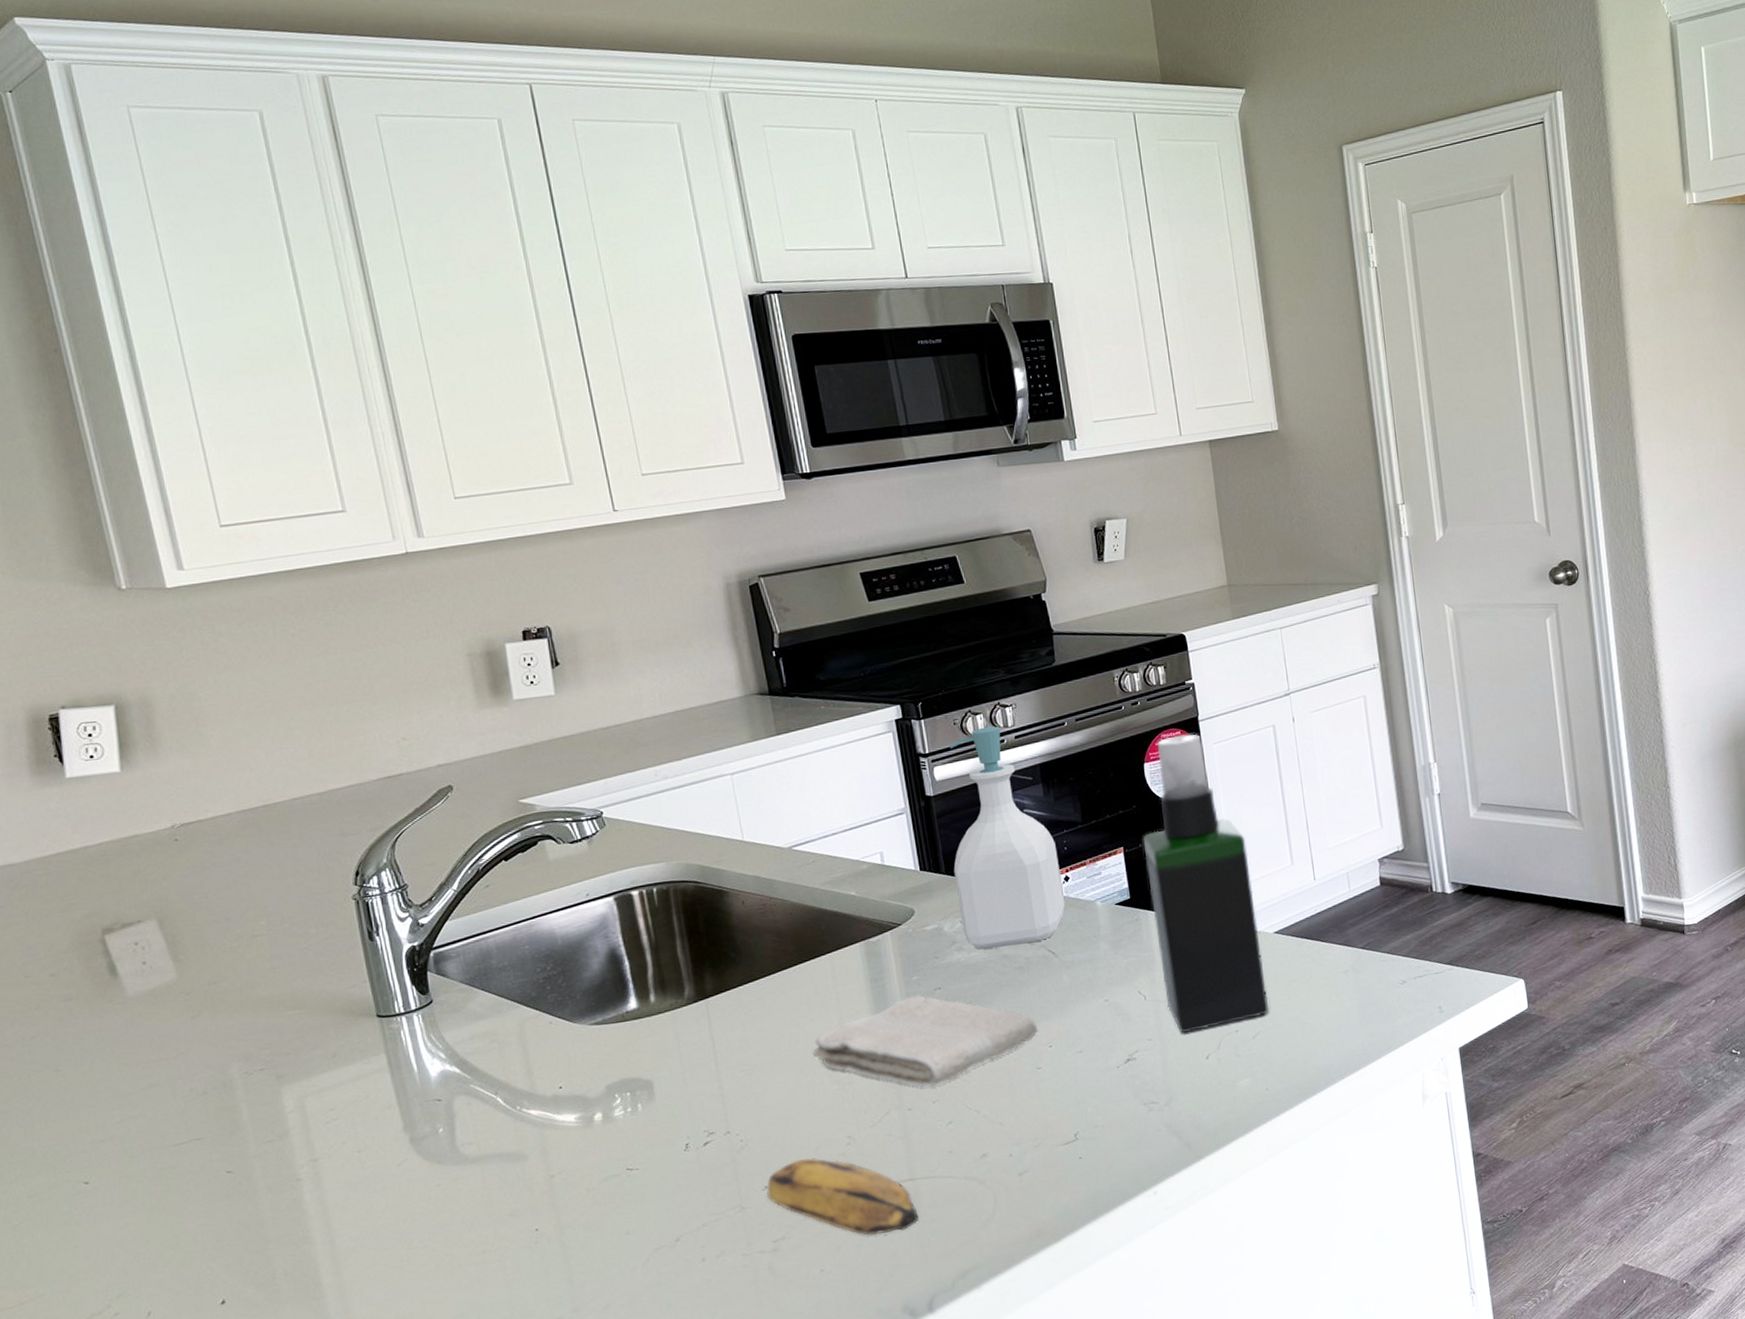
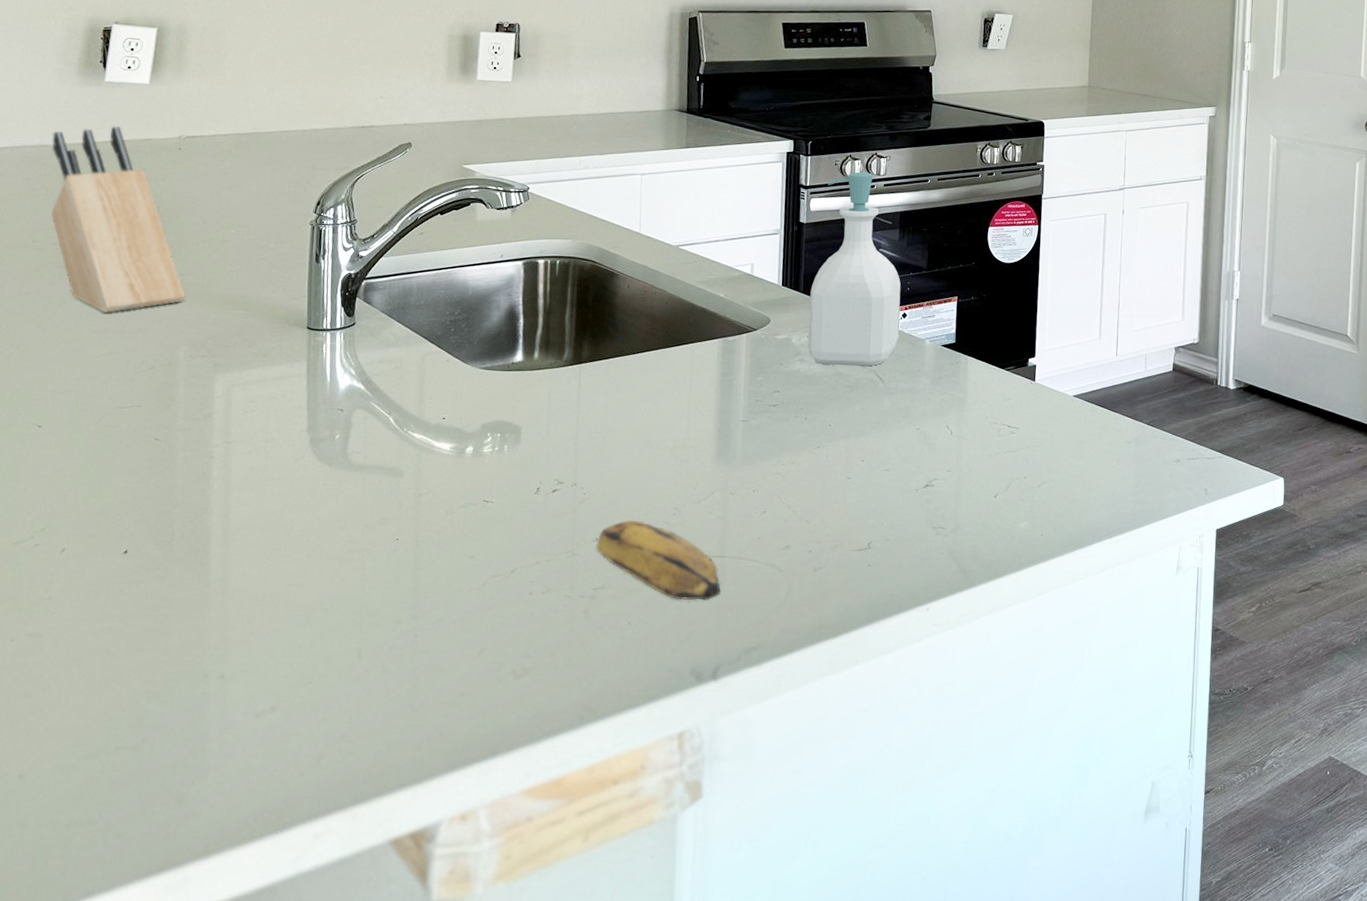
knife block: none [18,827,225,1042] -> present [50,126,186,313]
washcloth: present [812,995,1038,1087] -> none [660,394,855,478]
spray bottle: present [1143,734,1269,1033] -> none [970,207,1063,471]

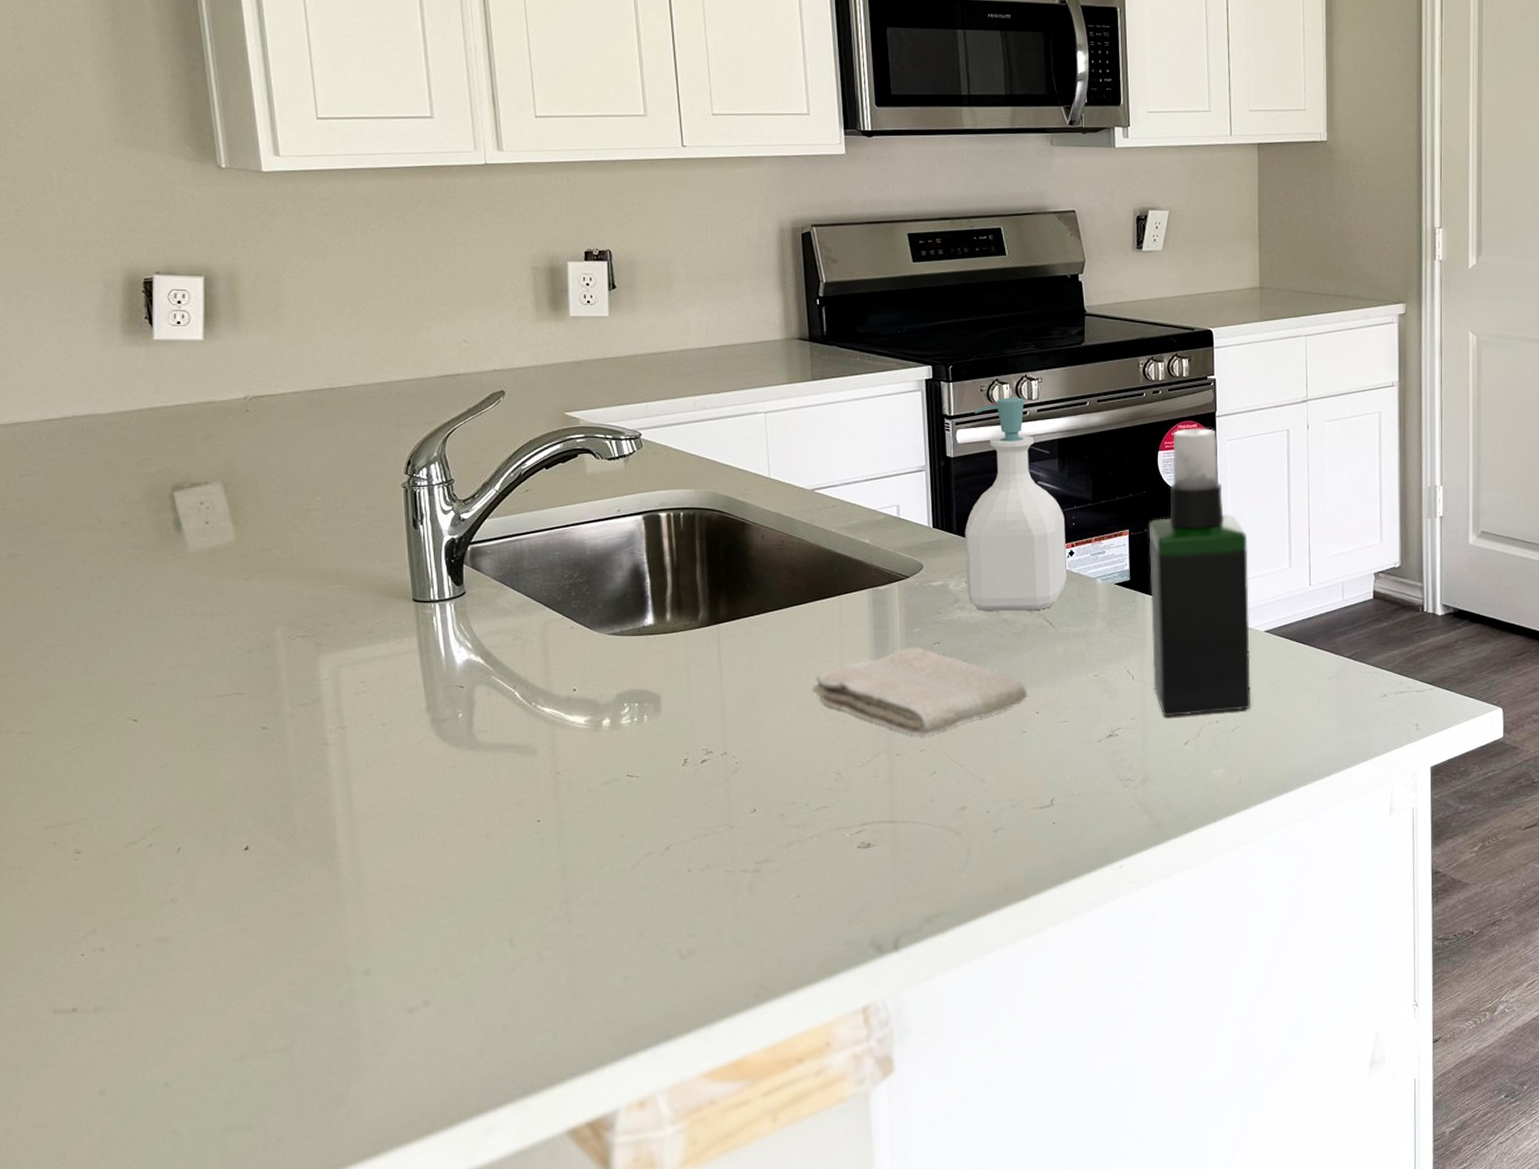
knife block: present [50,126,186,313] -> none [104,389,275,594]
banana: present [596,520,721,601] -> none [755,789,894,870]
washcloth: none [660,394,855,478] -> present [812,647,1027,736]
spray bottle: none [970,207,1063,471] -> present [1148,428,1252,716]

